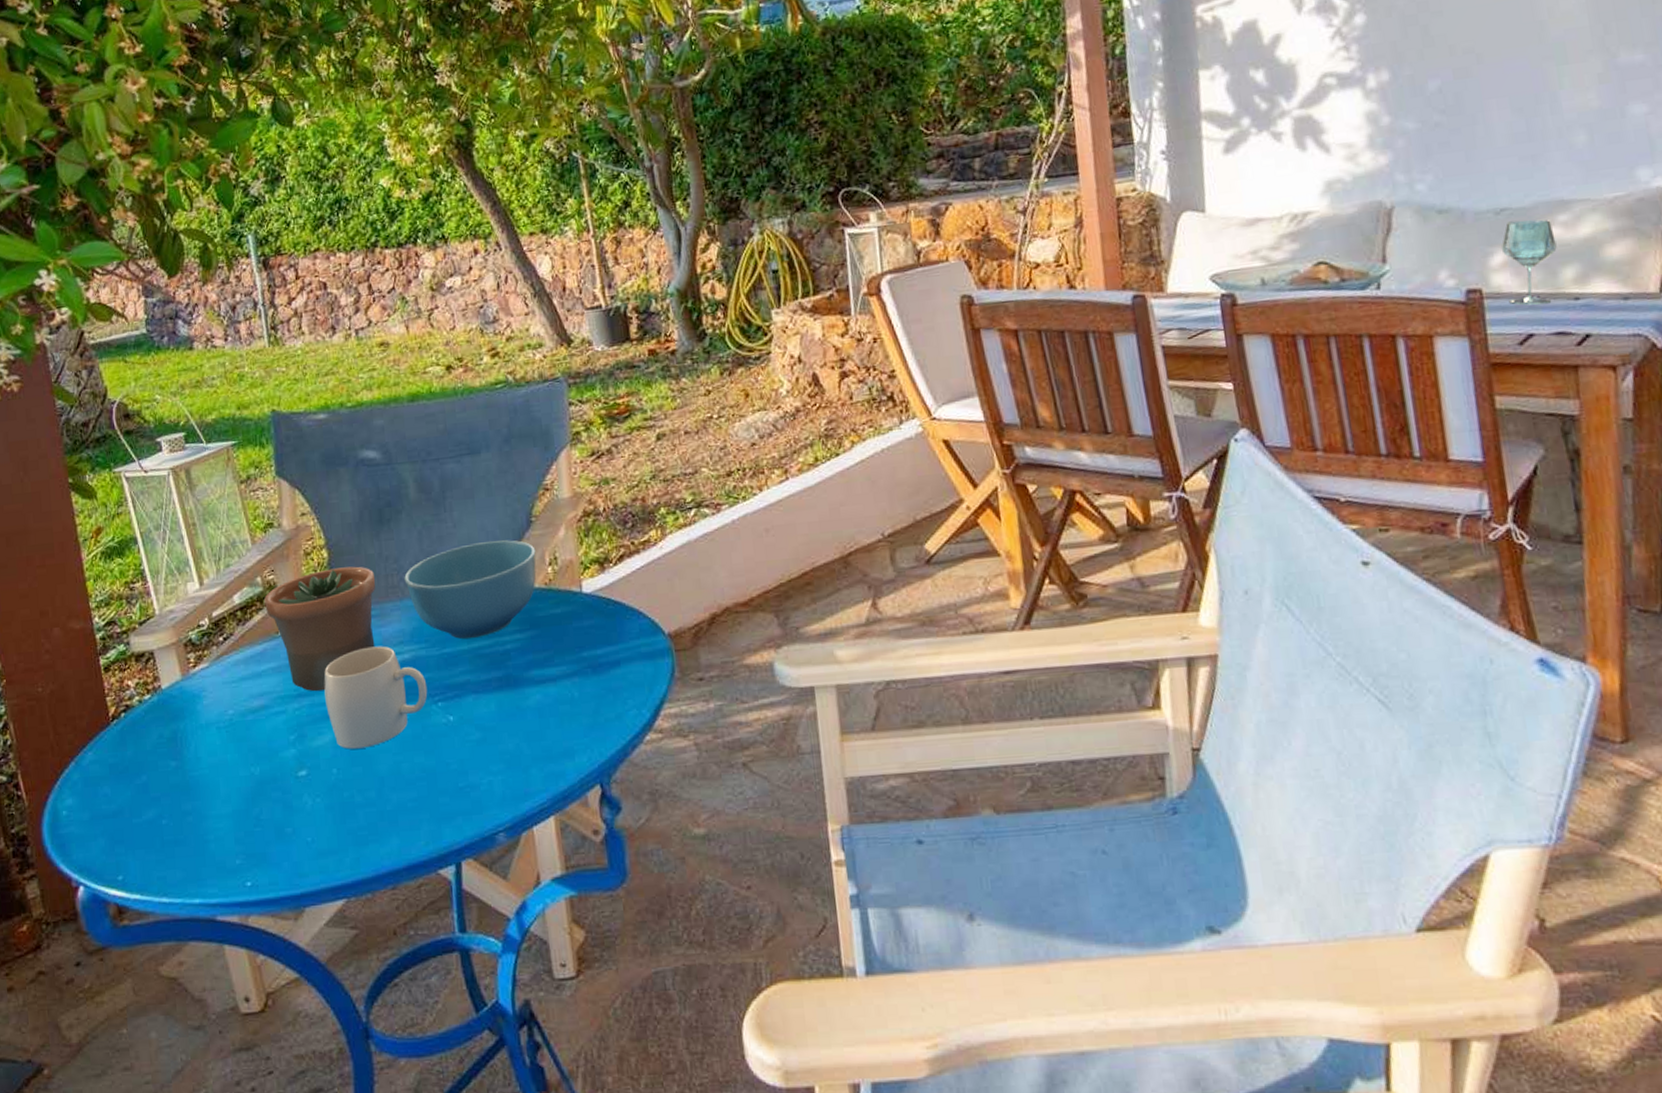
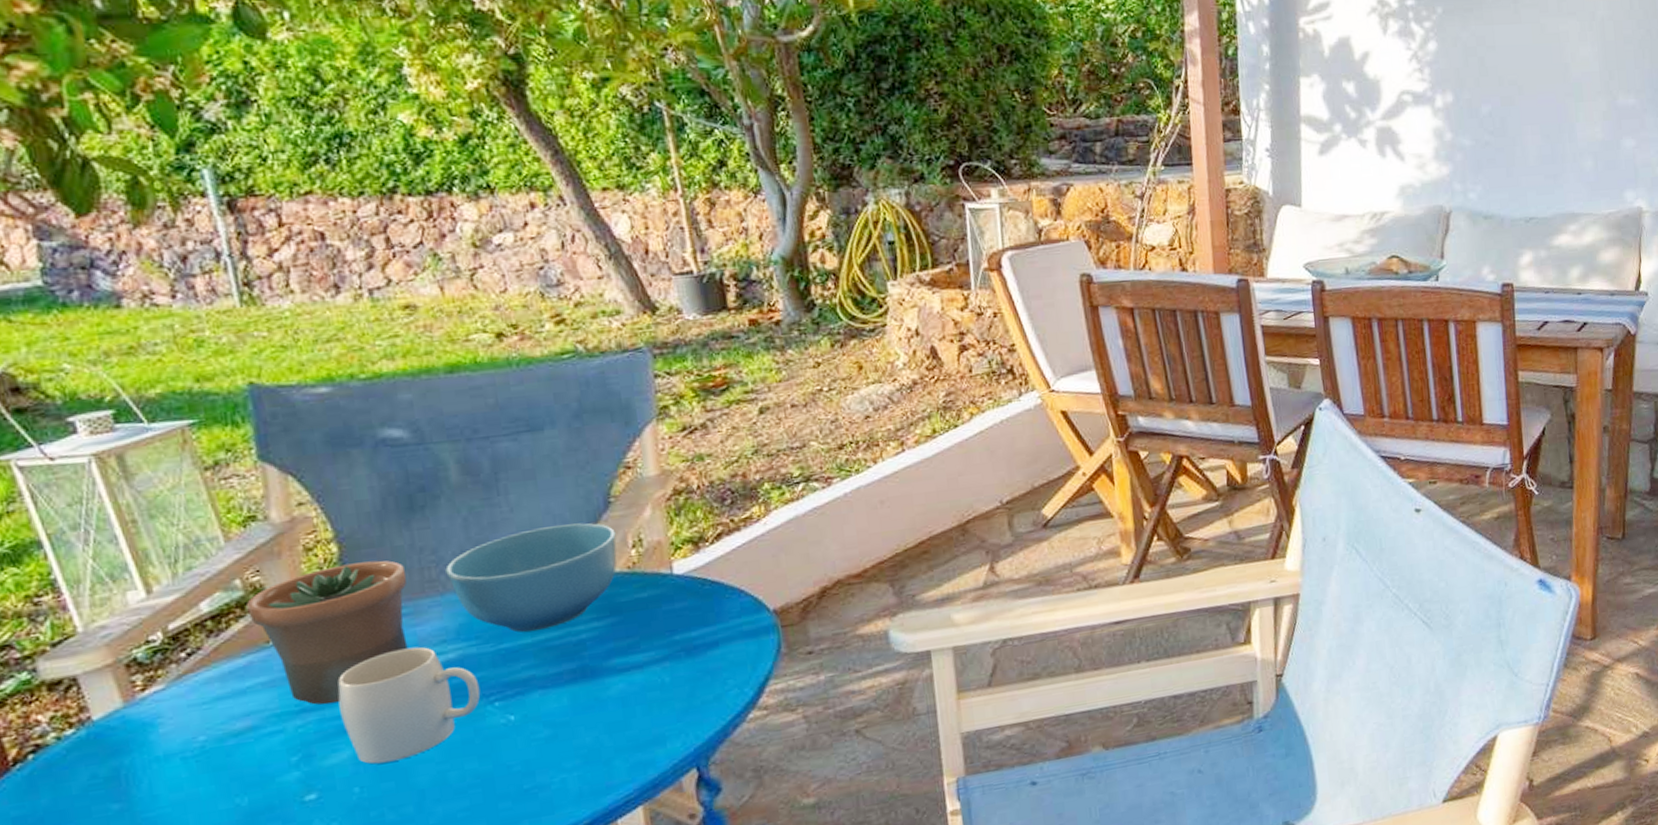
wine glass: present [1501,219,1557,306] -> none [1528,228,1568,299]

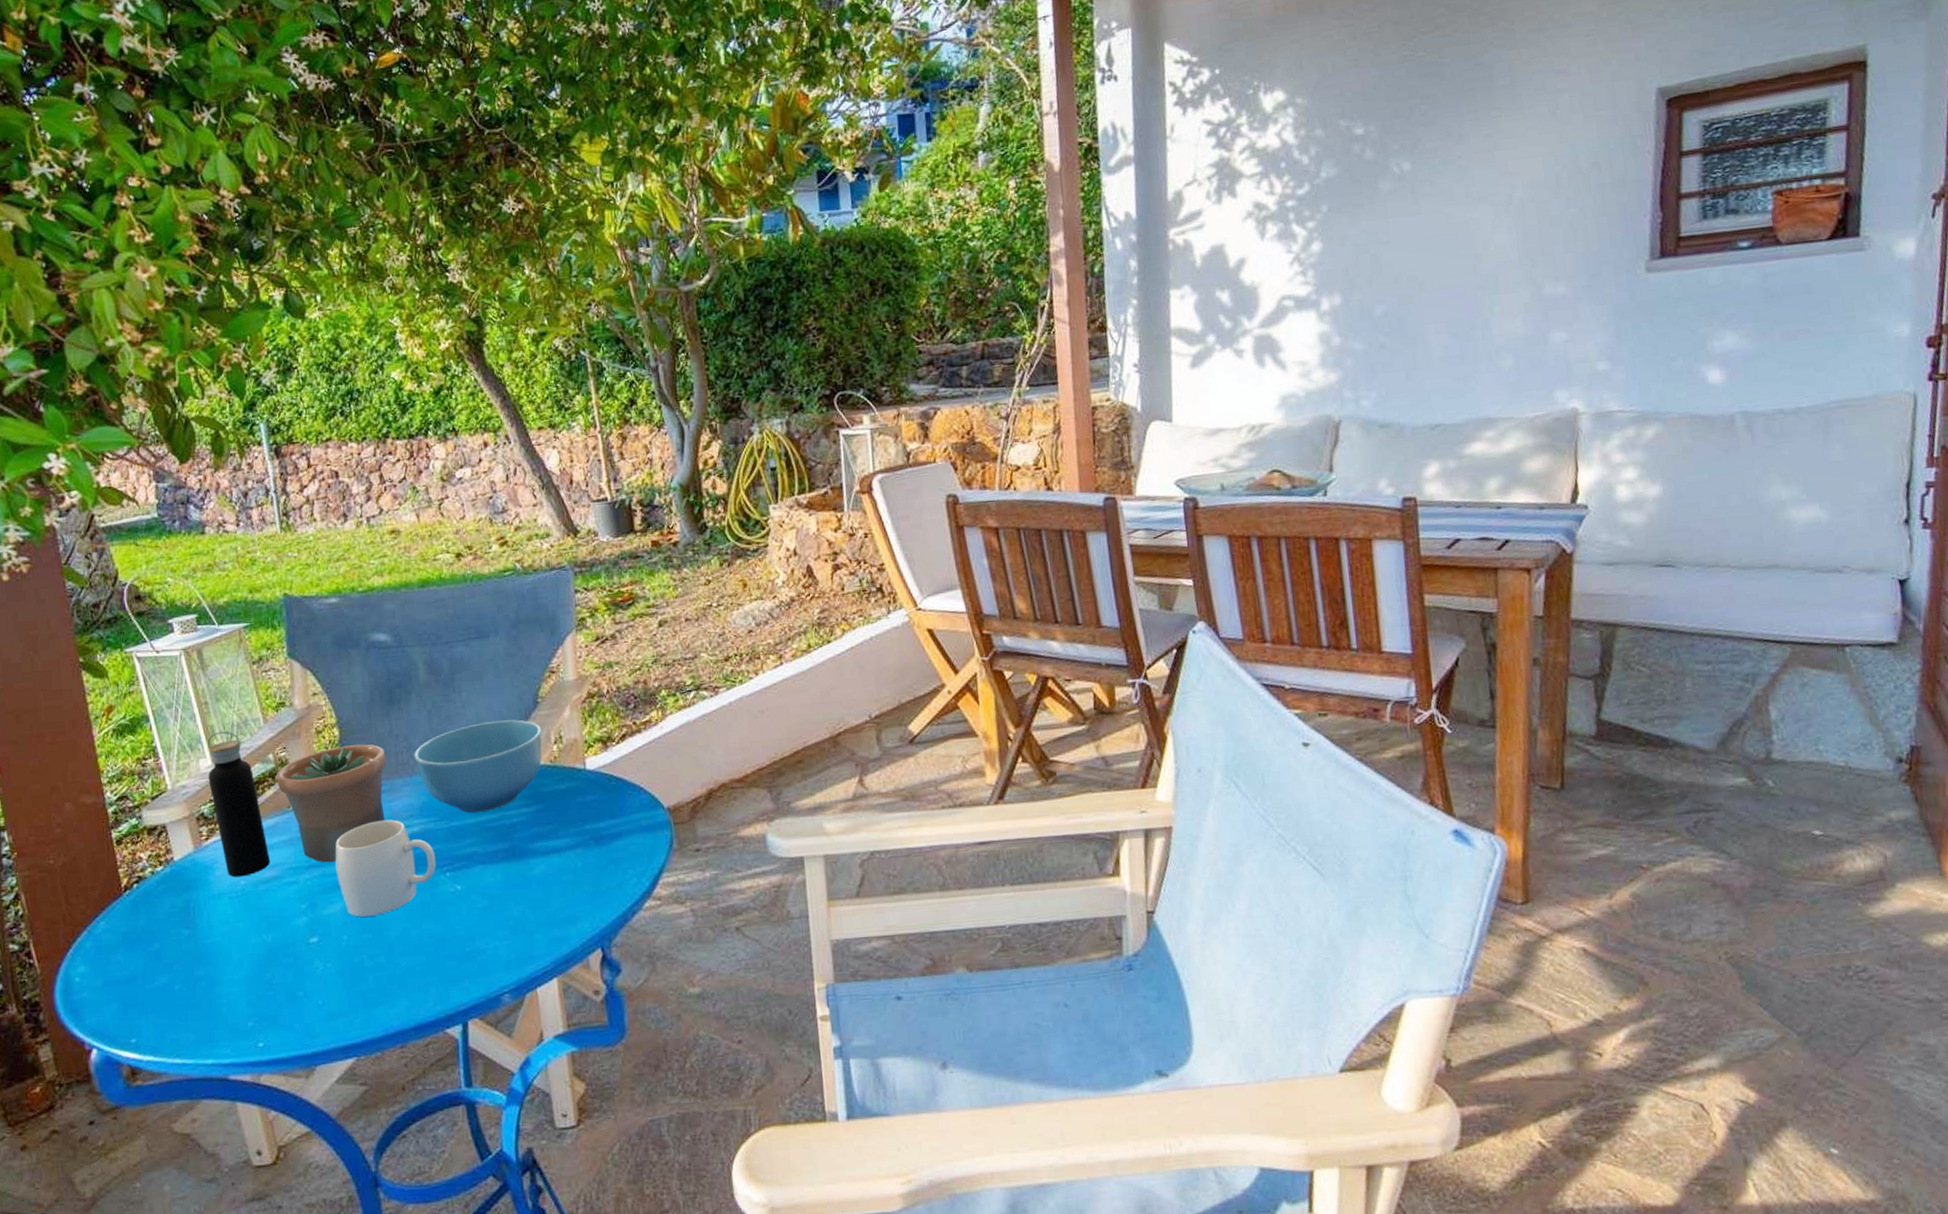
water bottle: none [138,554,244,733] -> present [207,731,271,878]

